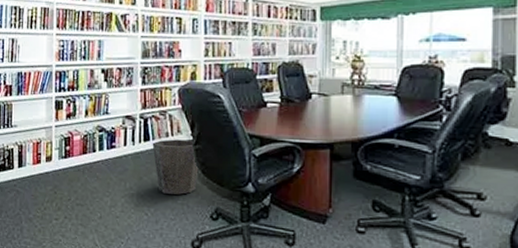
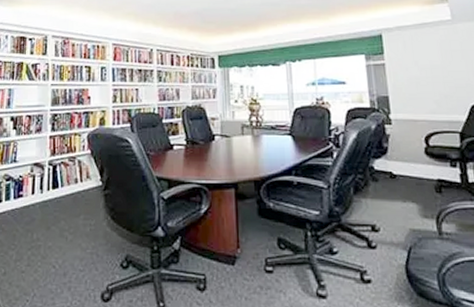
waste bin: present [152,139,199,195] -> none [61,185,108,243]

